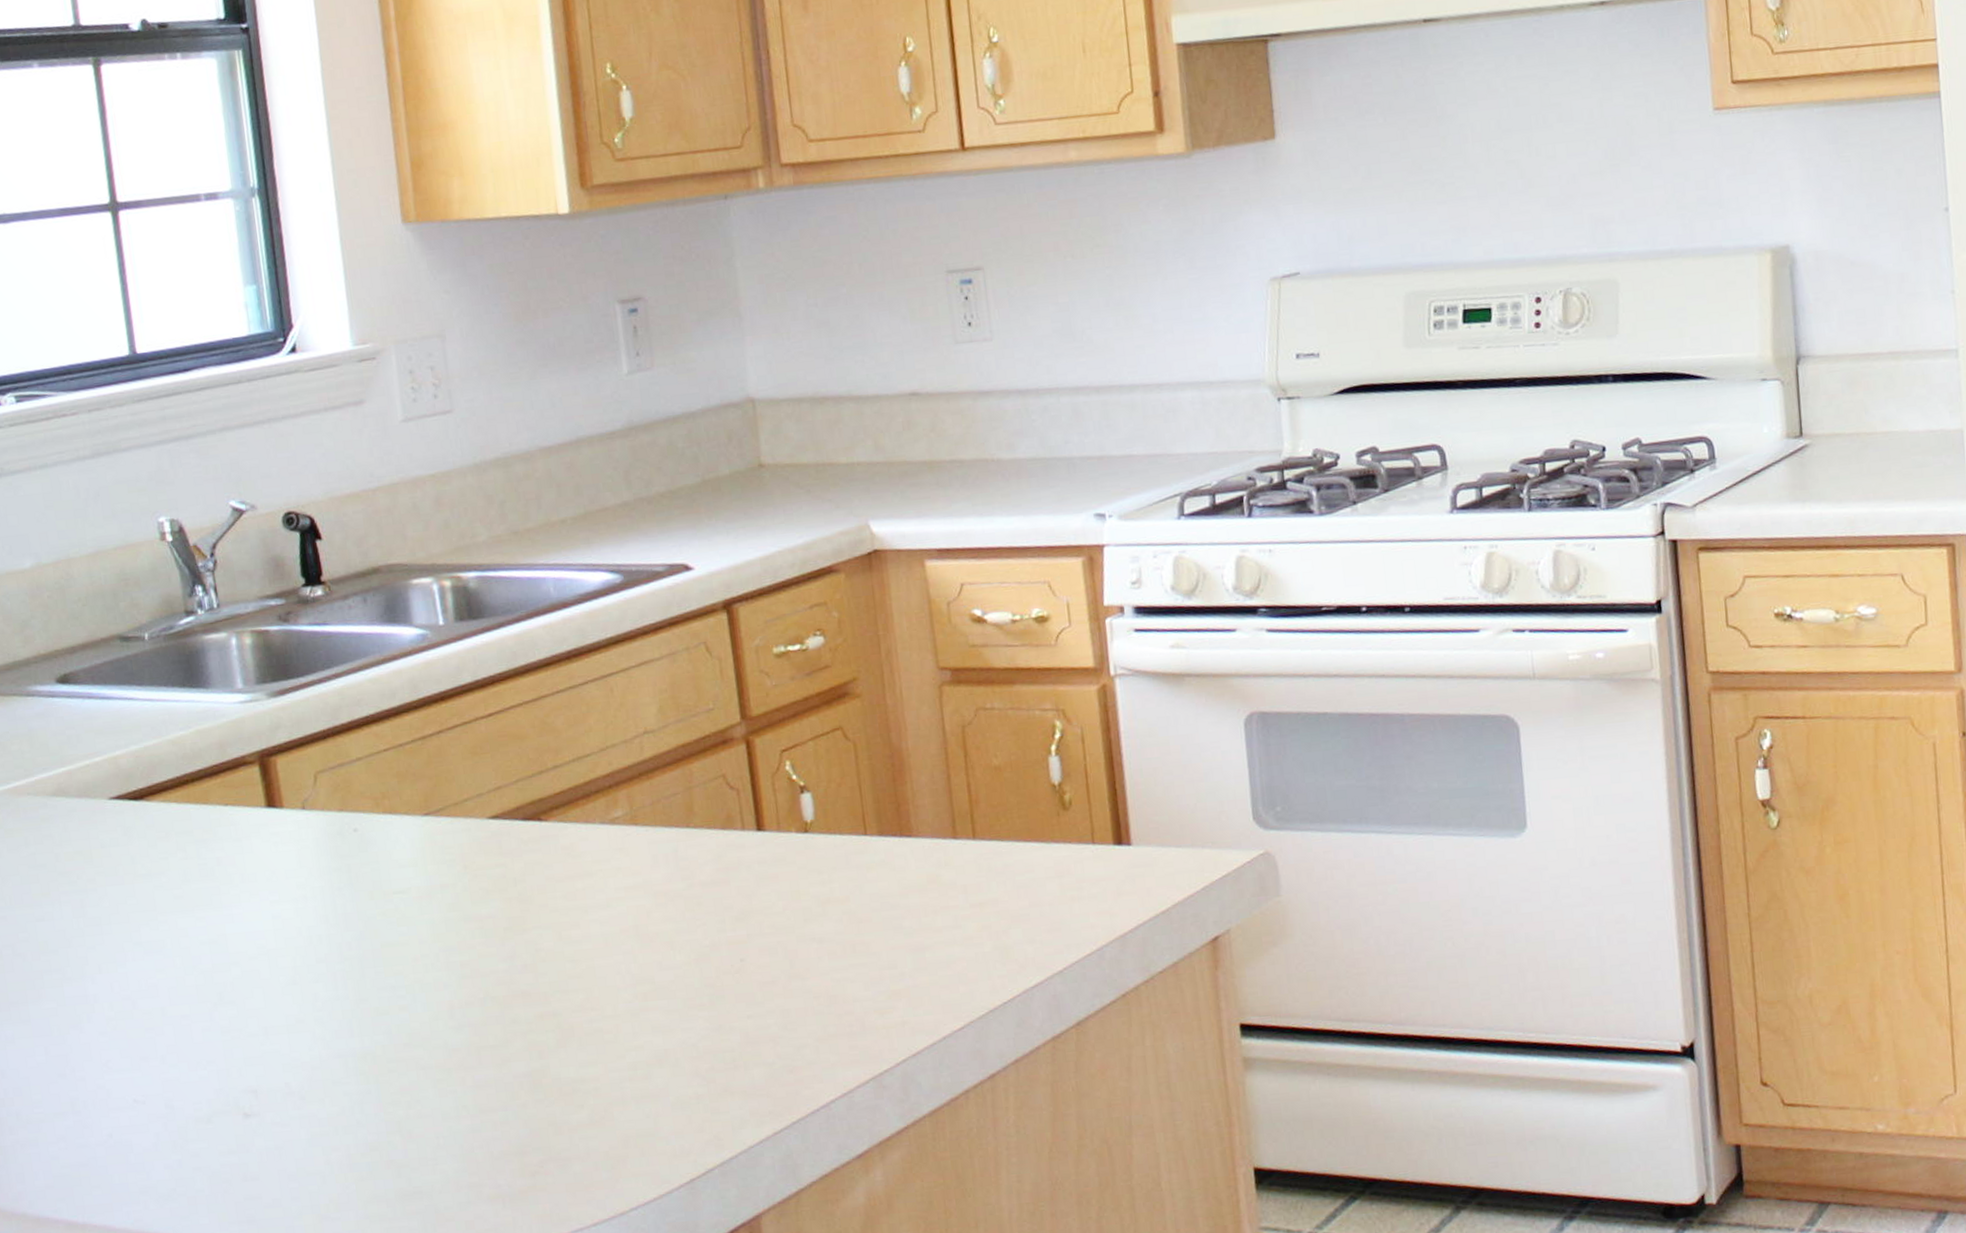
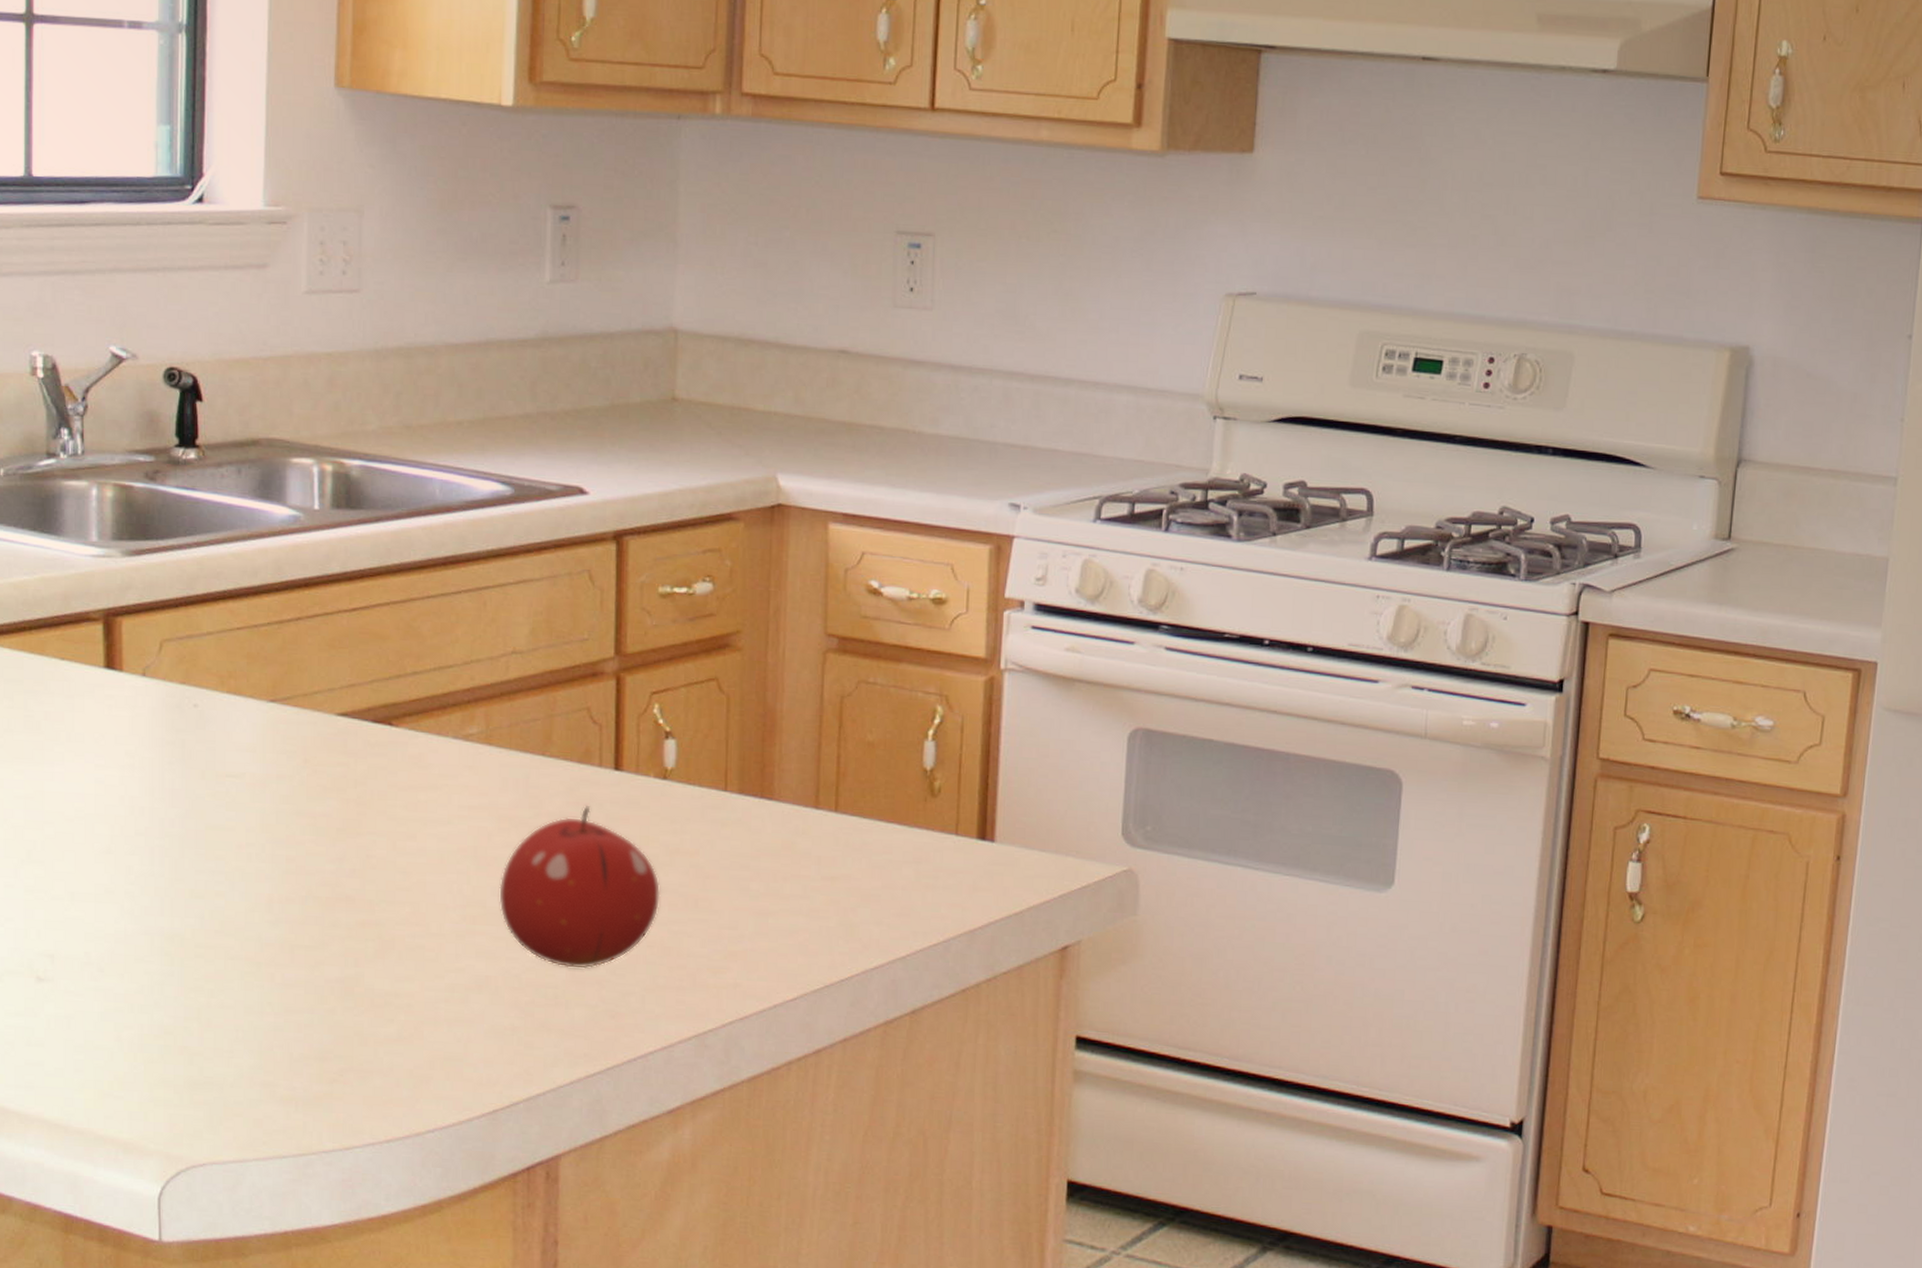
fruit: none [664,869,820,1030] -> present [499,805,661,969]

